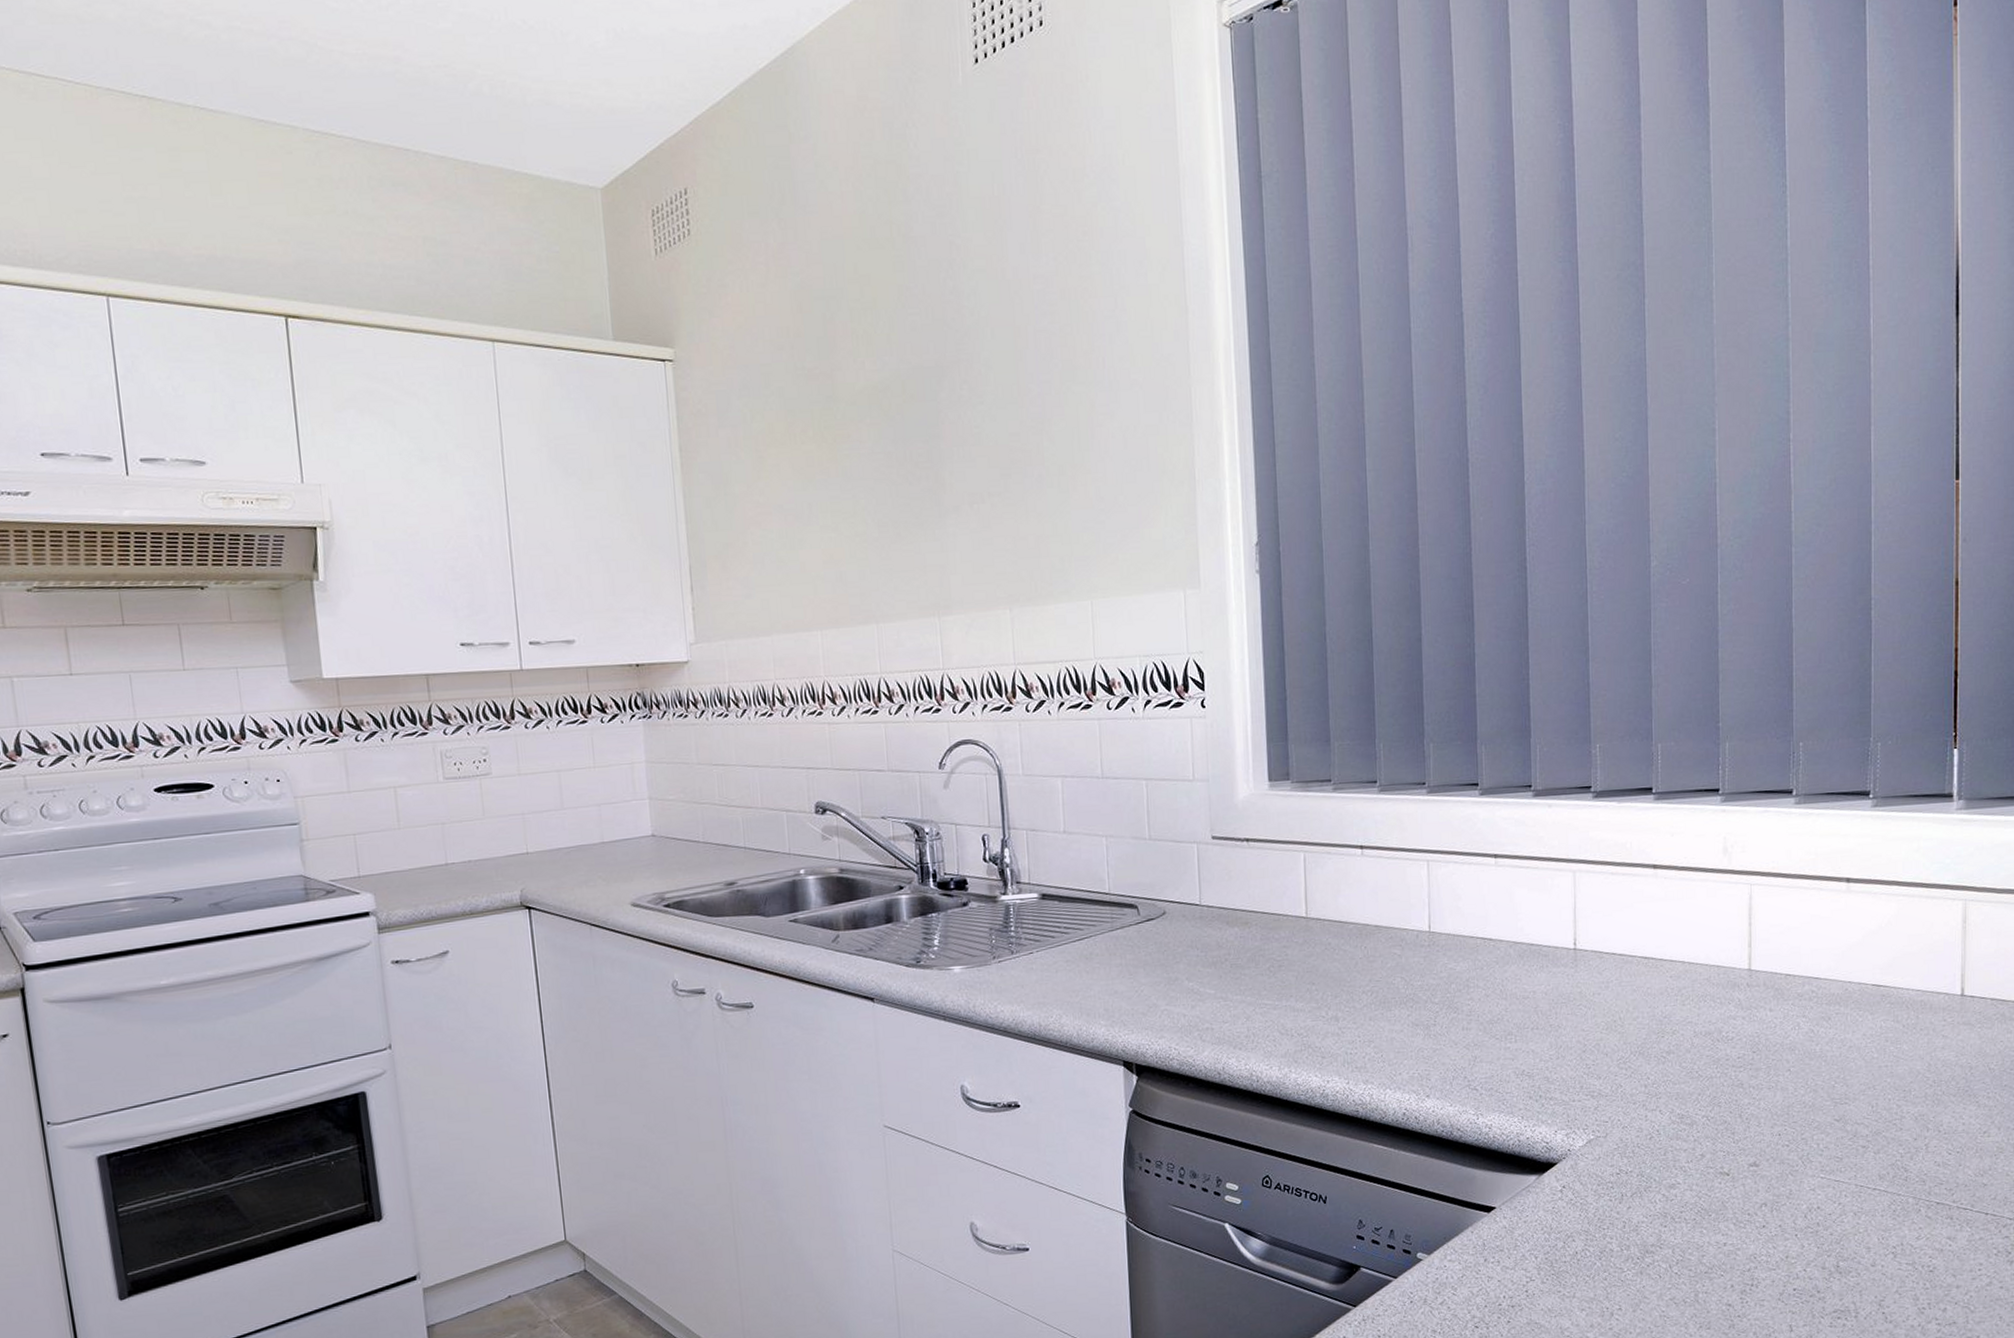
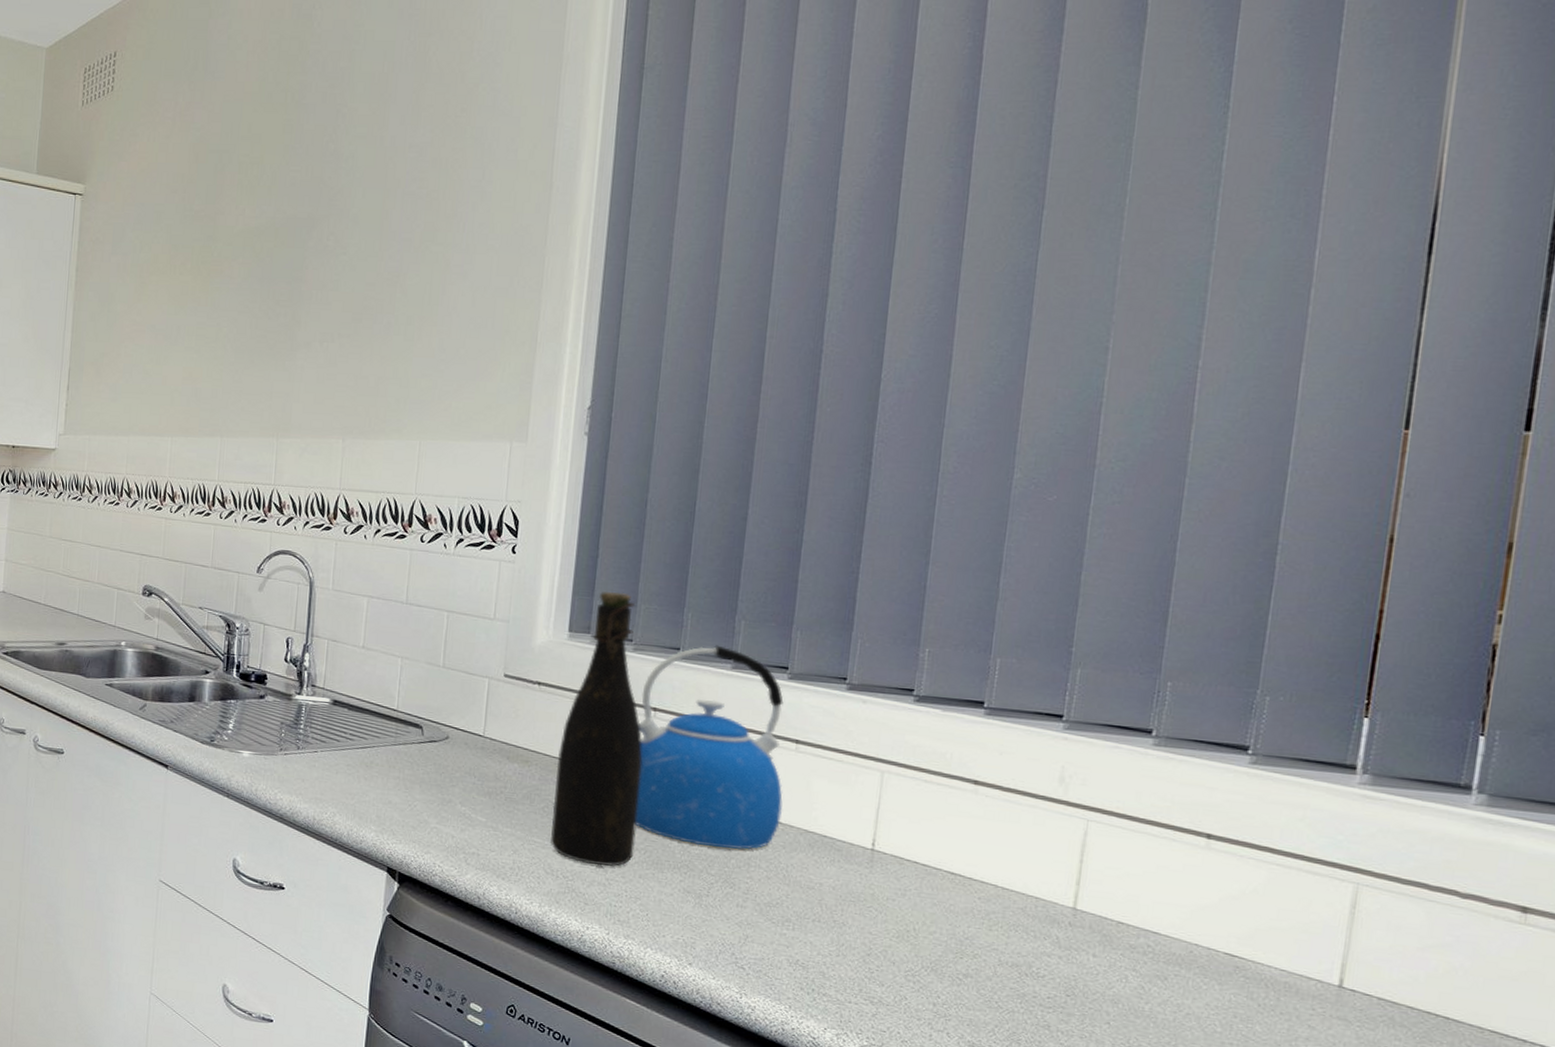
bottle: none [1275,732,1361,1017] -> present [551,592,643,866]
kettle: none [1347,772,1492,977] -> present [635,645,784,850]

